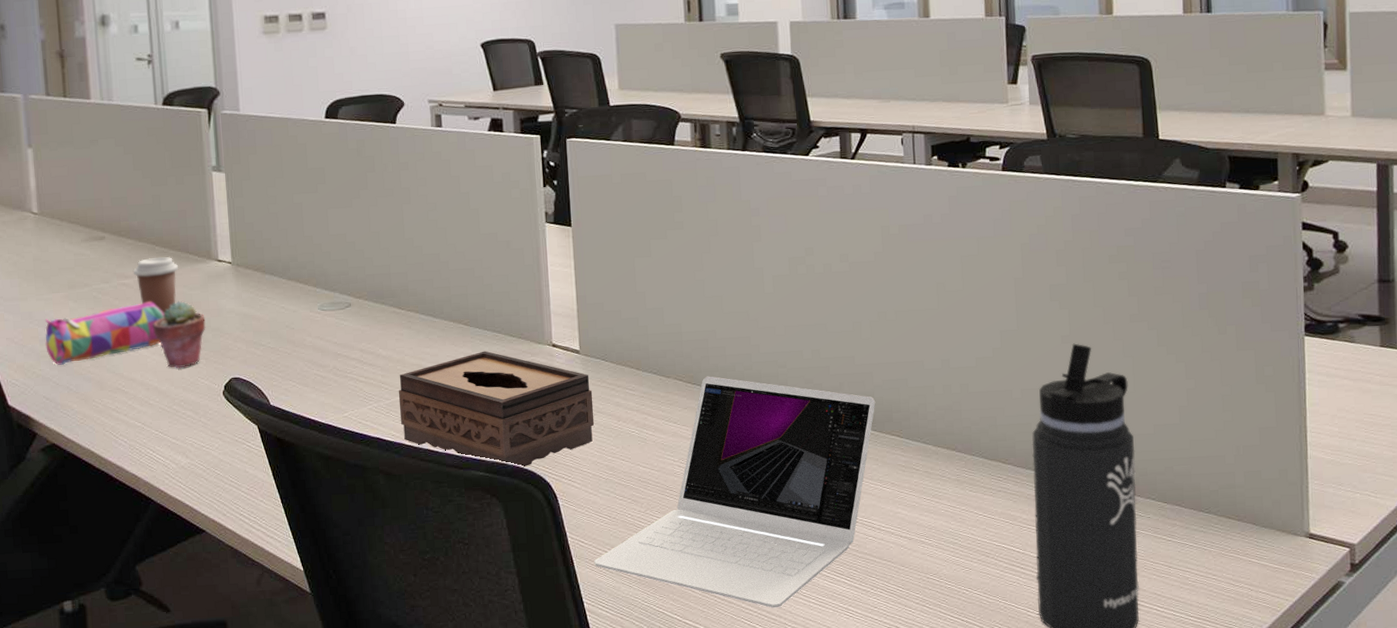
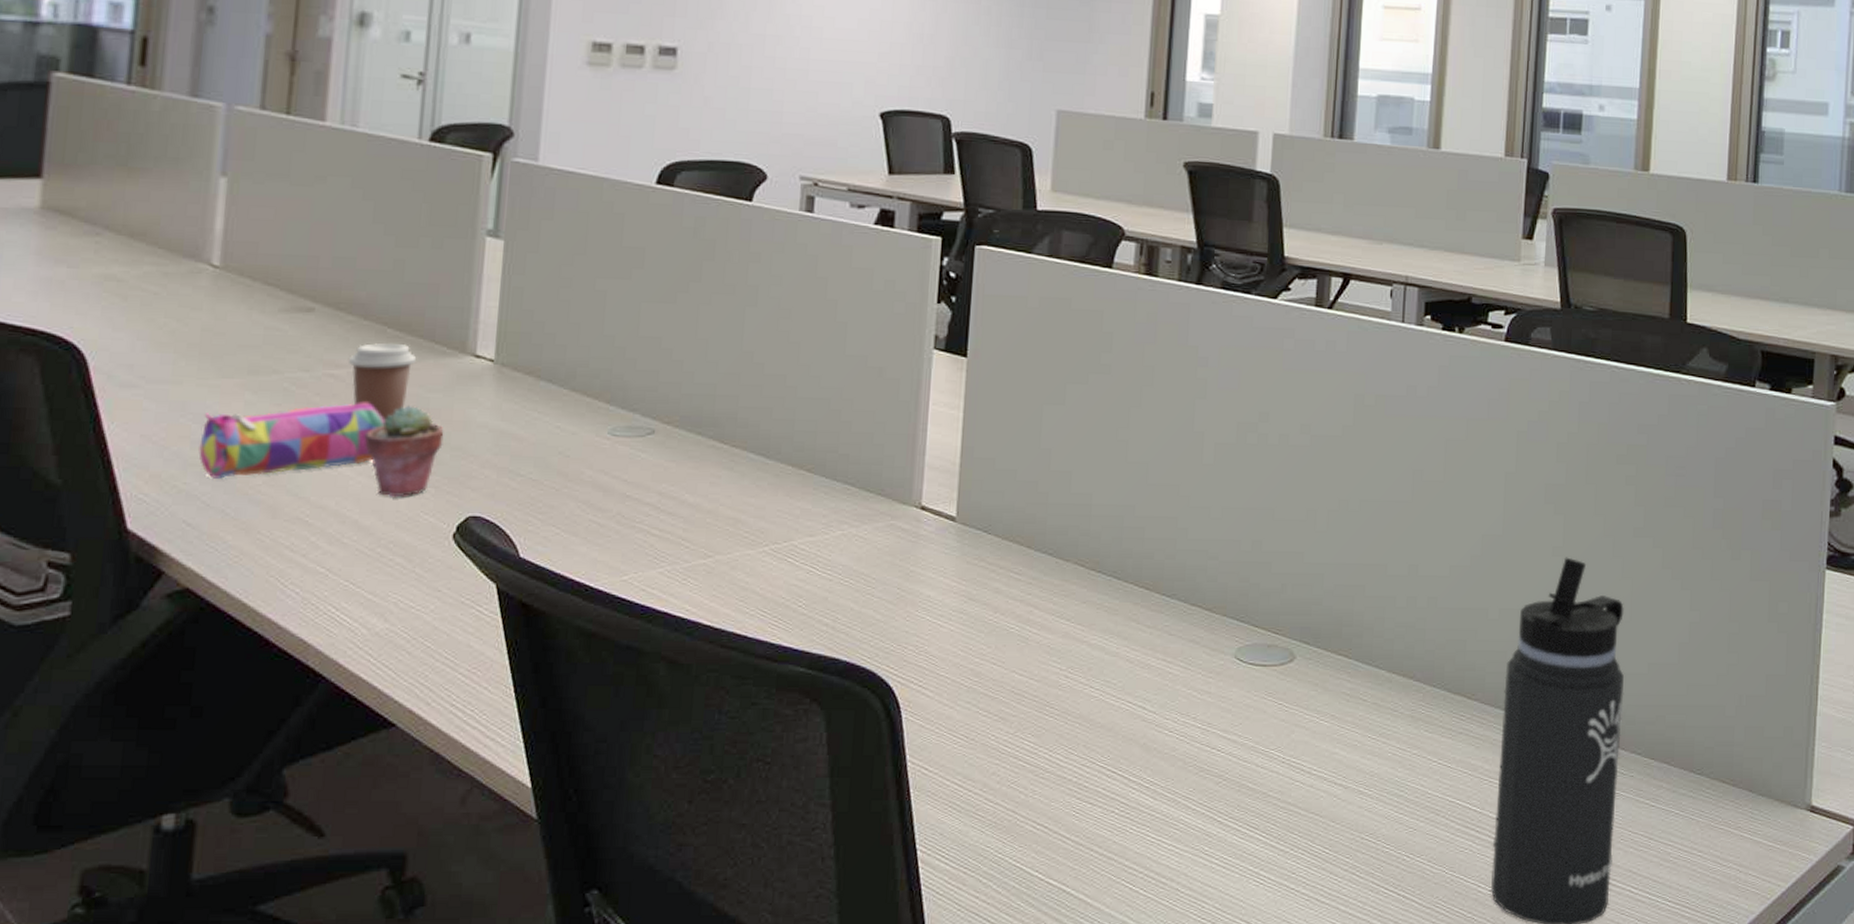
tissue box: present [398,351,595,468] -> none [701,507,966,665]
laptop: present [594,376,876,609] -> none [938,563,1324,869]

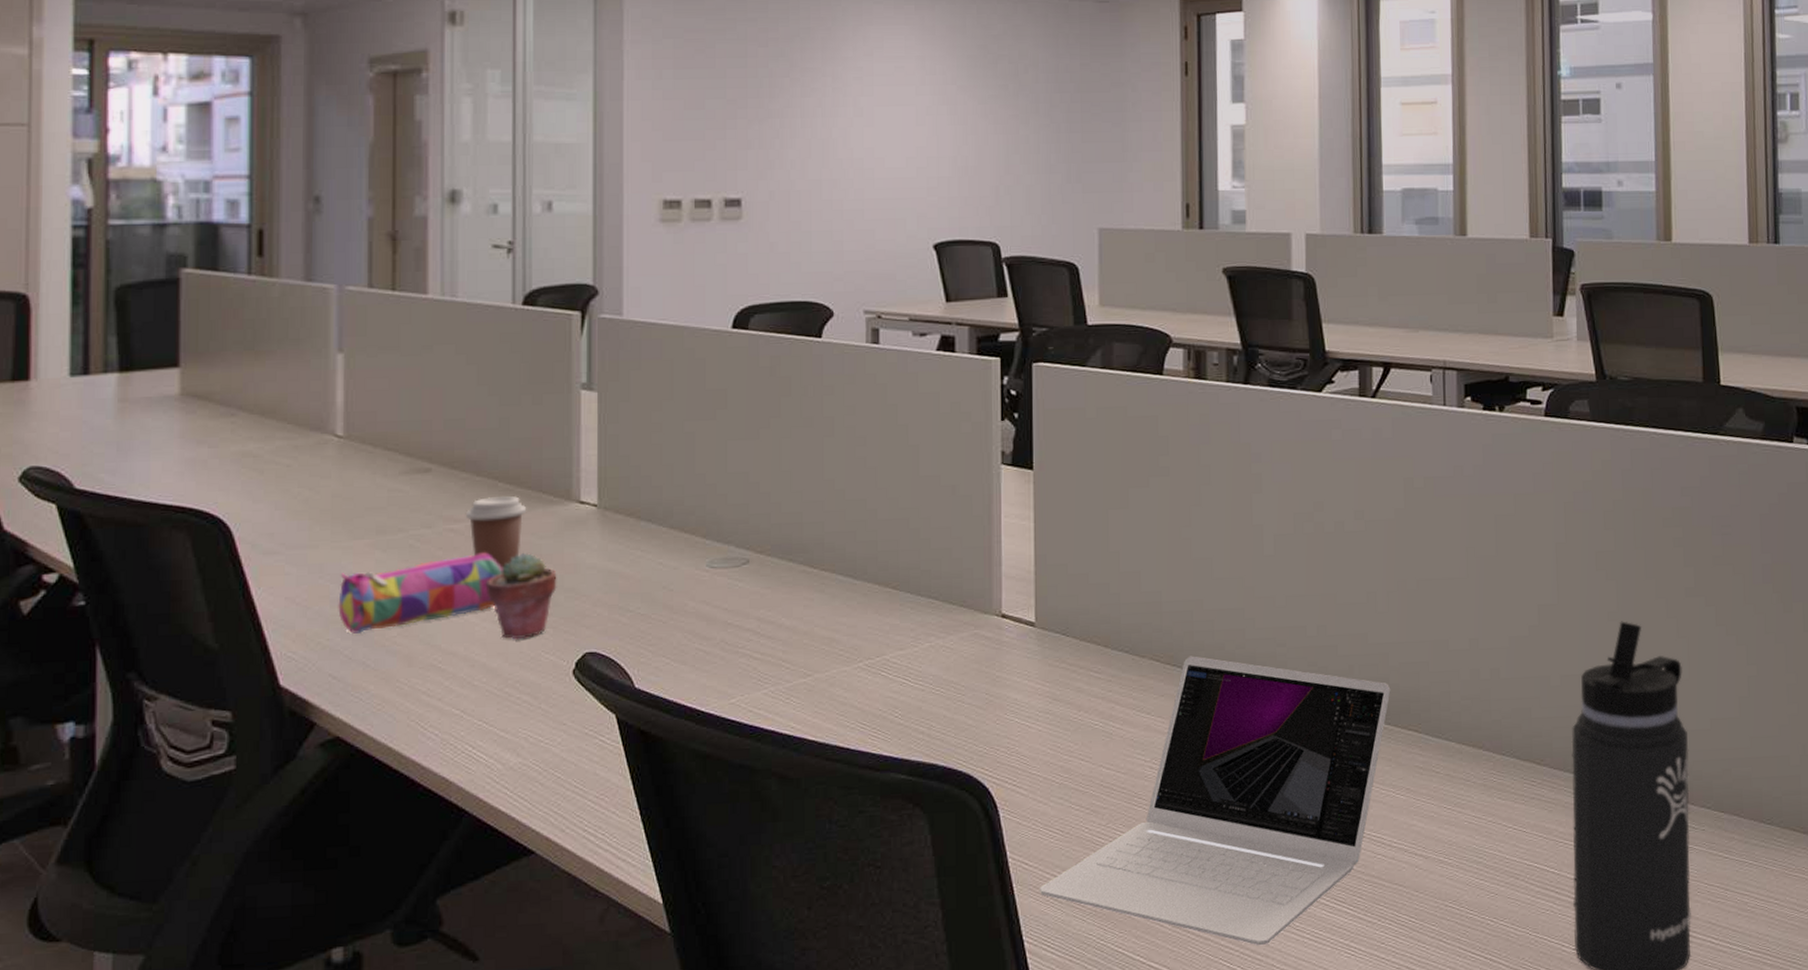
laptop: none [938,563,1324,869] -> present [1040,656,1391,946]

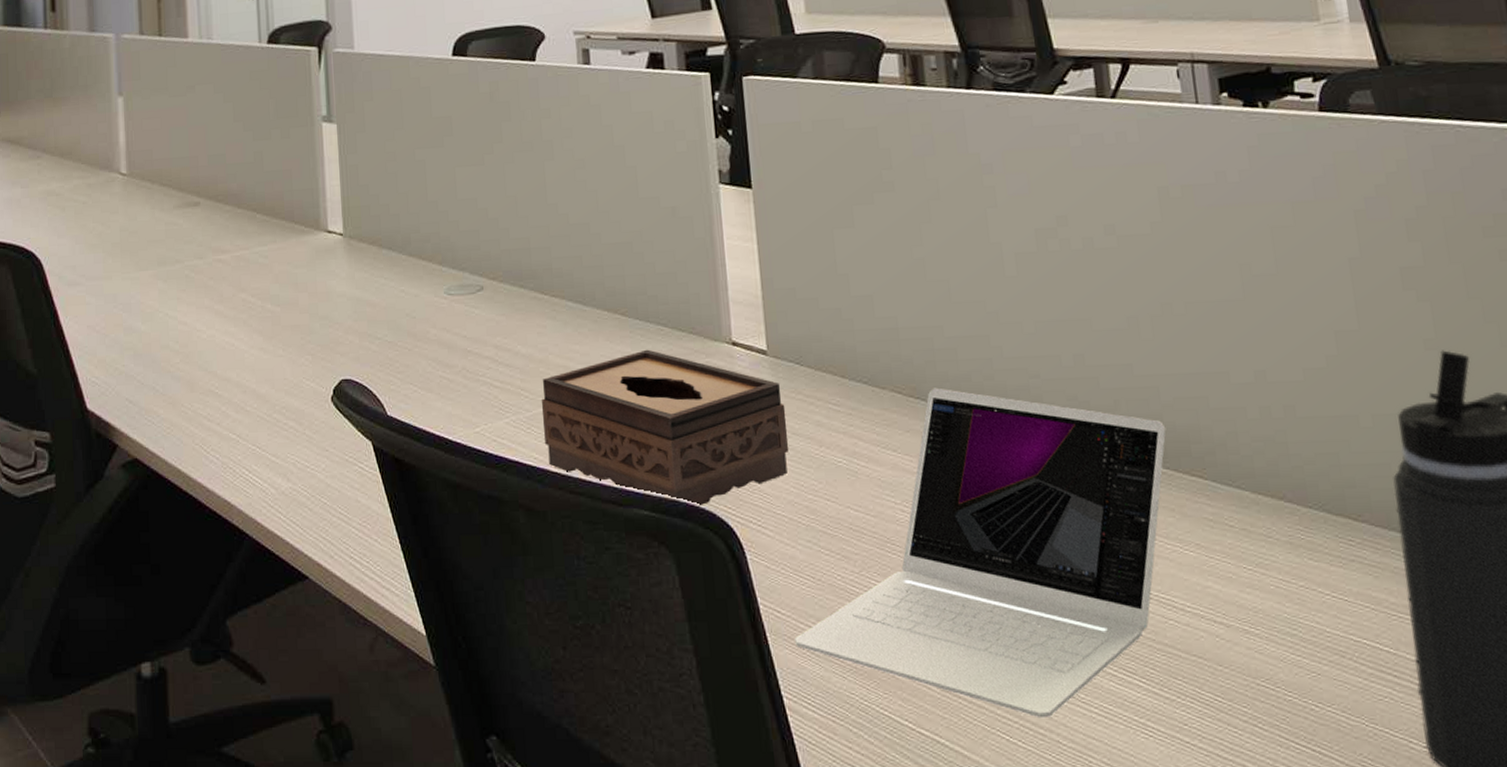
pencil case: present [338,552,503,634] -> none [130,281,266,360]
coffee cup: present [465,496,527,570] -> none [230,227,283,299]
potted succulent: present [485,552,557,640] -> none [251,281,313,367]
tissue box: none [802,621,1049,769] -> present [541,349,789,507]

